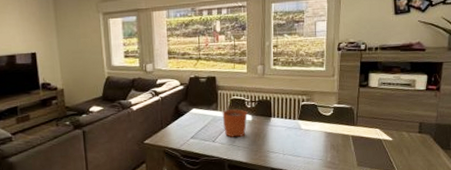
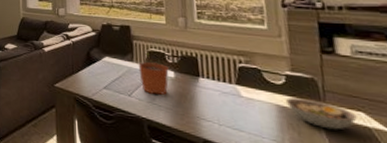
bowl: none [331,124,375,145] -> present [285,98,357,130]

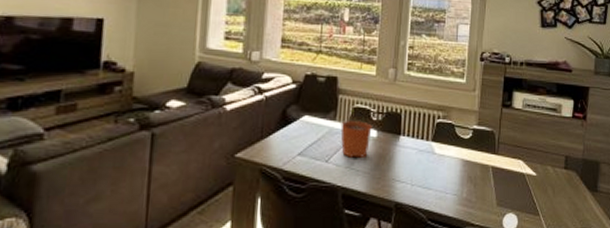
bowl: present [285,98,357,130] -> none [469,152,517,179]

